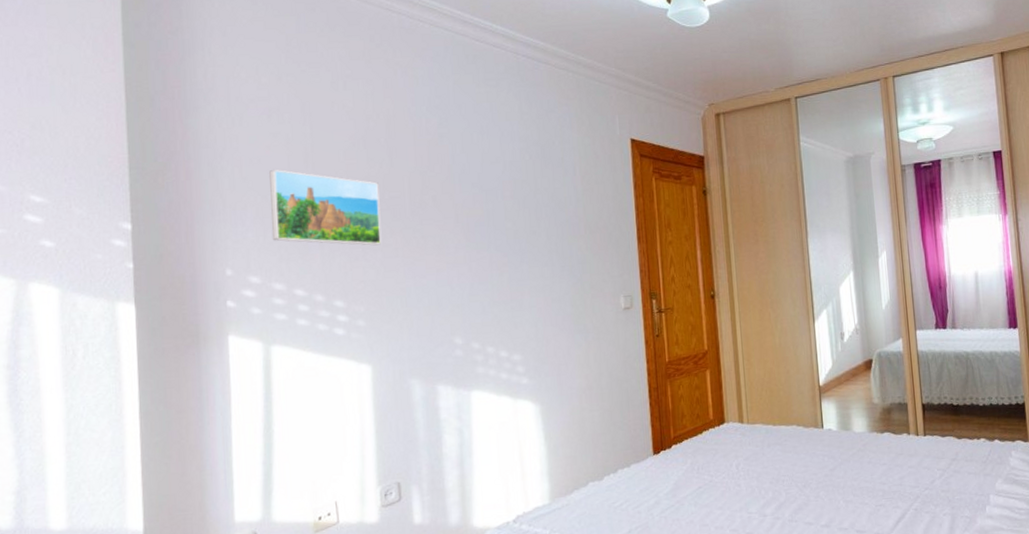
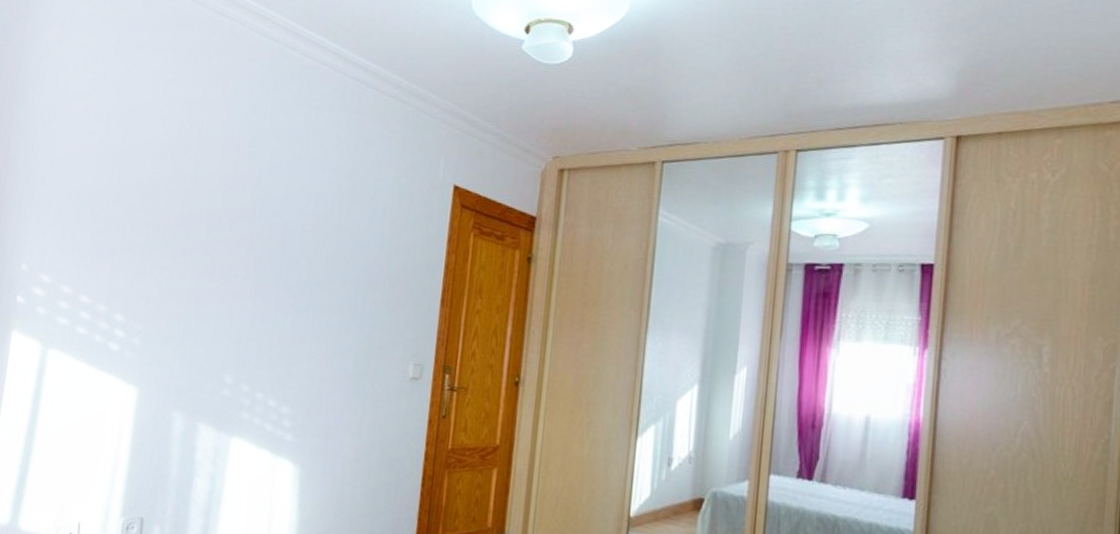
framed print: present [269,170,382,246] -> none [69,169,179,263]

